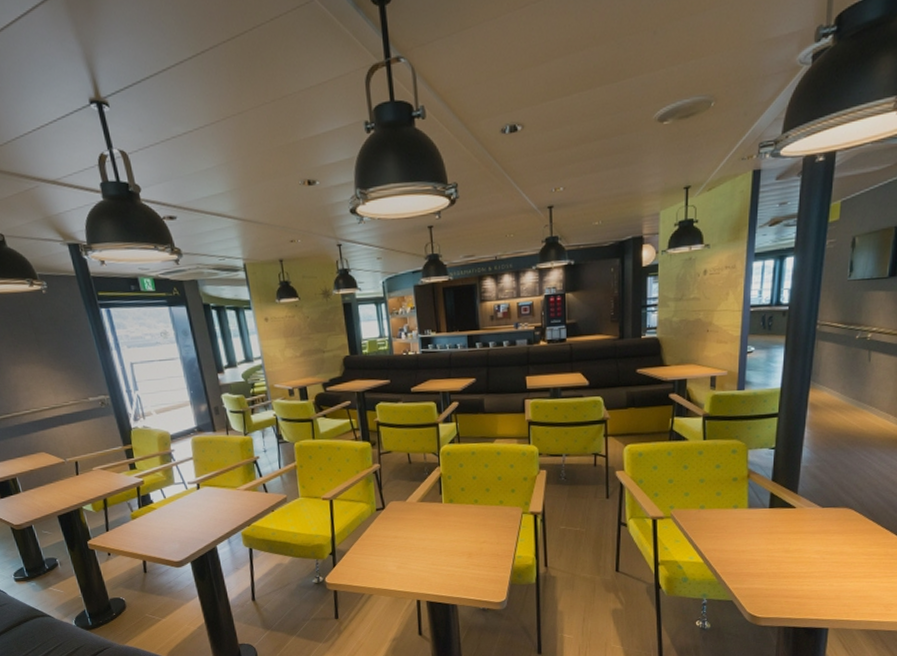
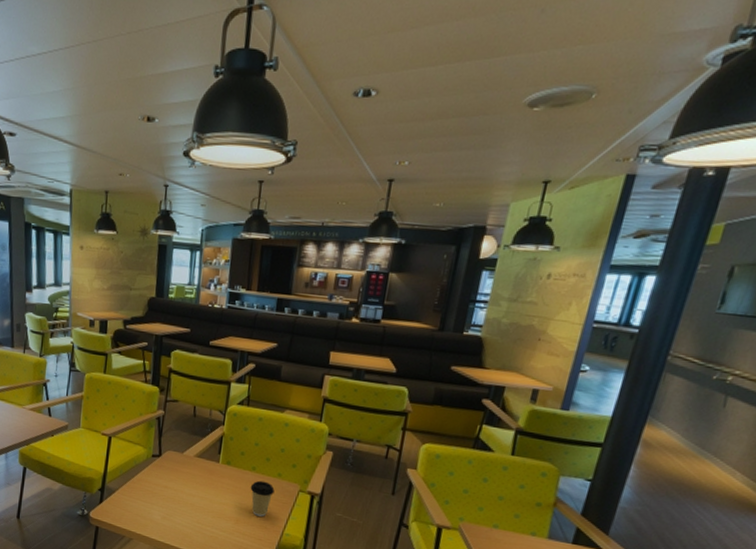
coffee cup: none [476,511,499,546] -> present [250,480,275,517]

